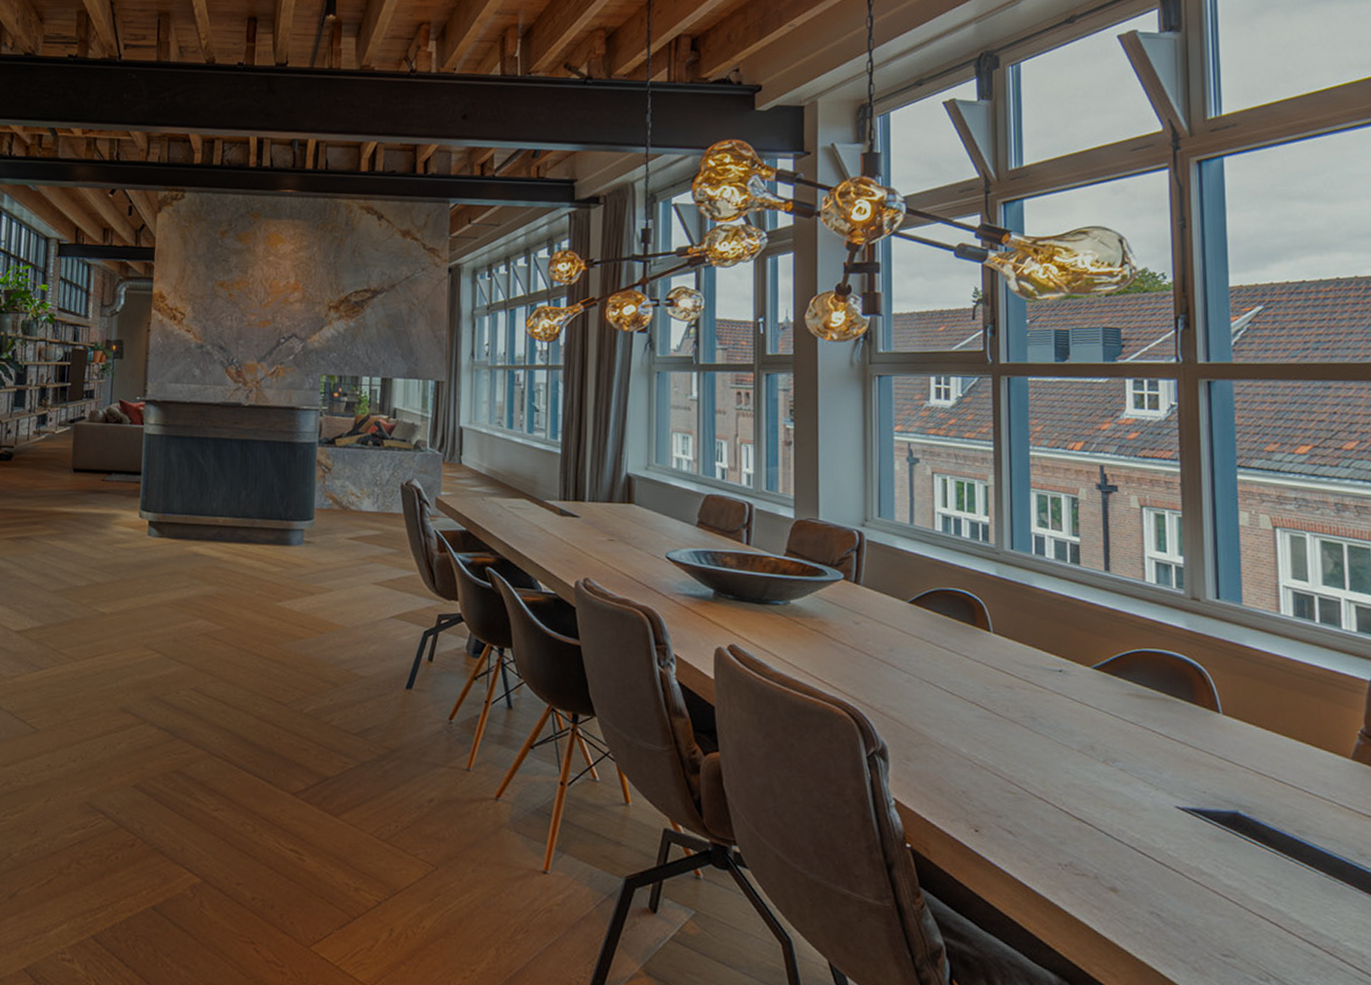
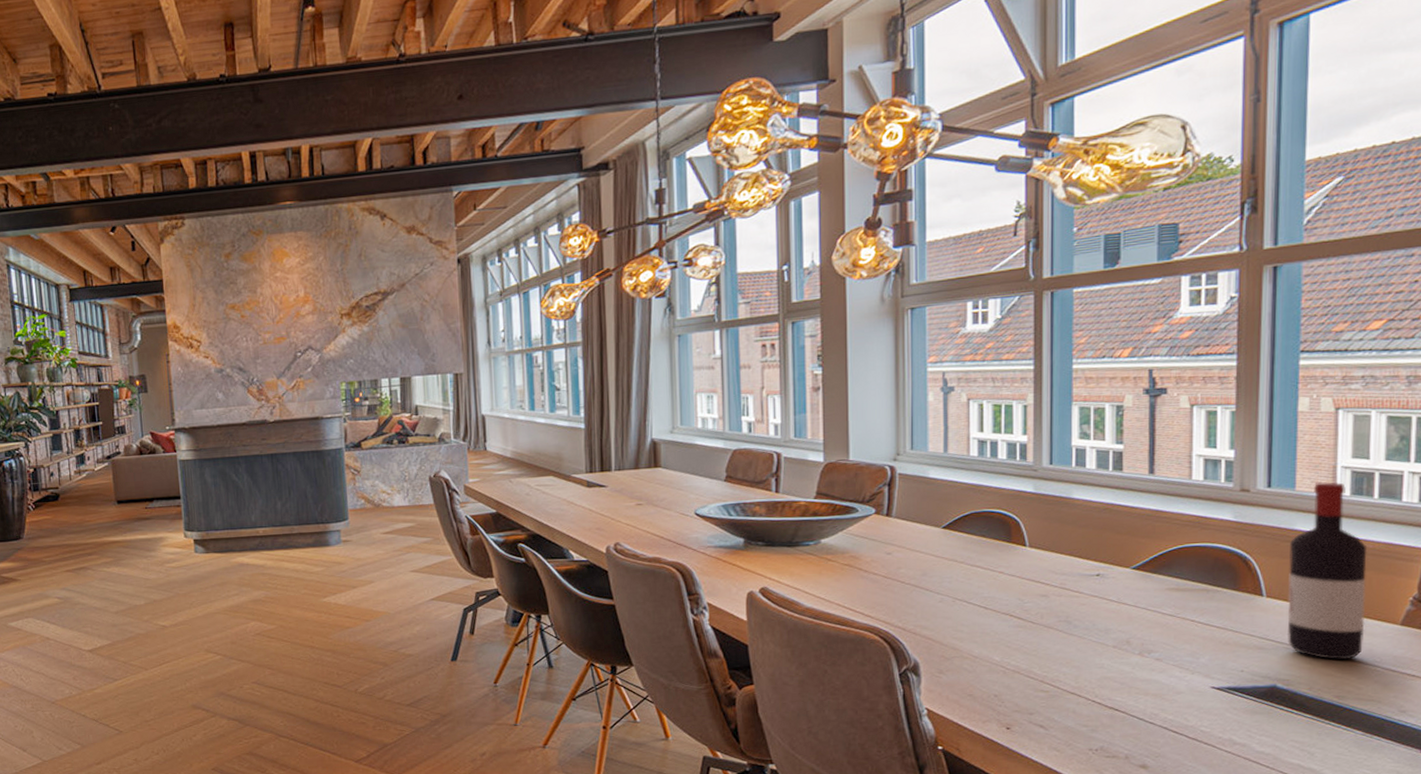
wine bottle: none [1241,599,1319,792] -> present [1287,481,1368,660]

